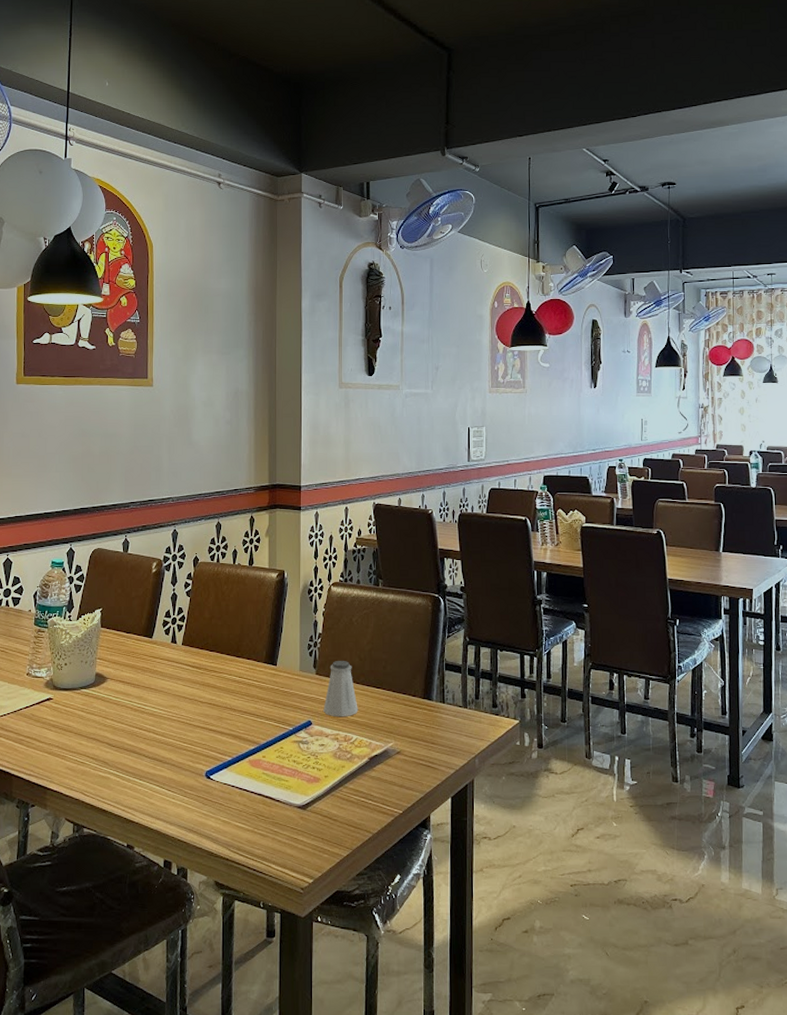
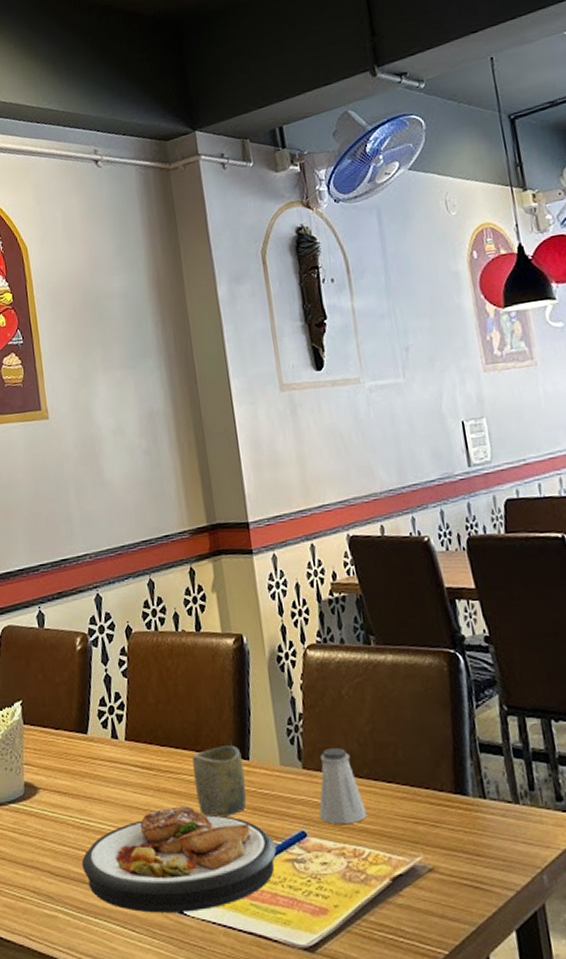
plate: none [134,698,288,778] -> present [81,806,277,913]
cup: none [232,654,271,708] -> present [192,745,247,818]

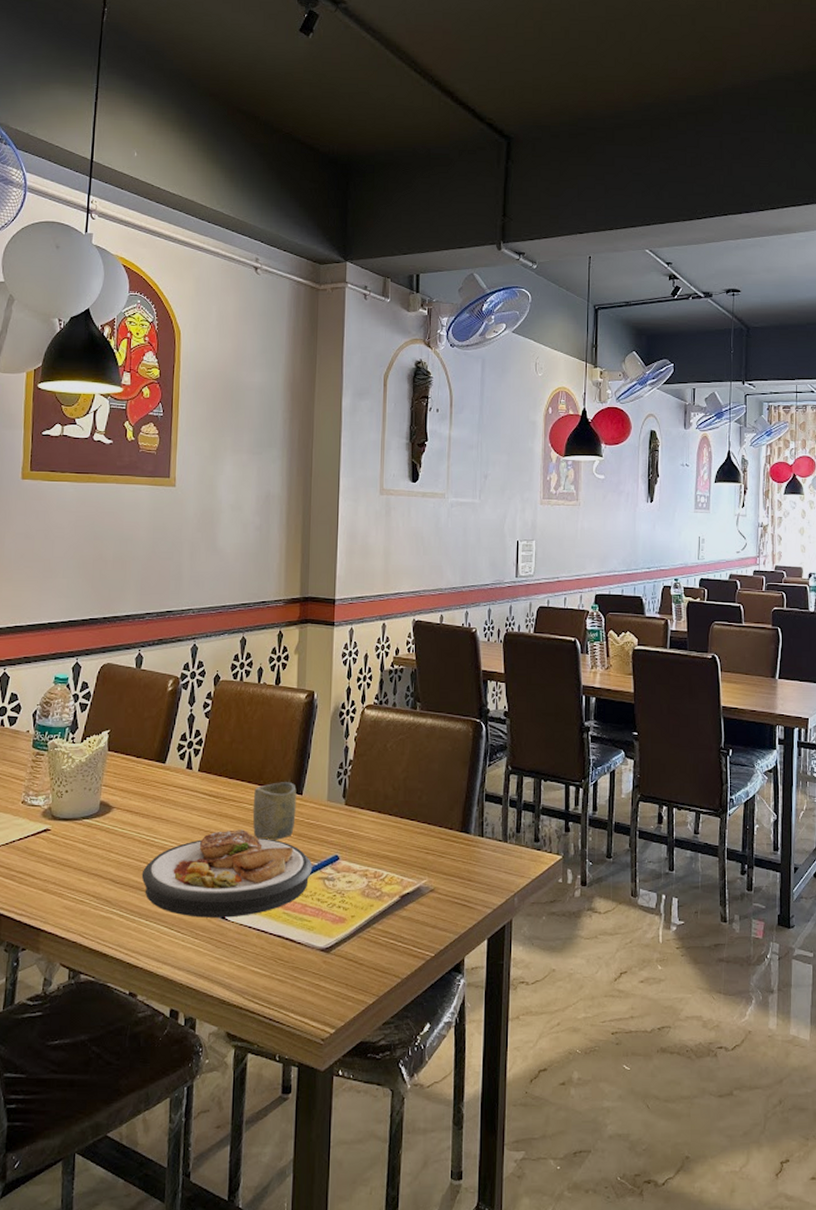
saltshaker: present [319,748,367,824] -> none [352,790,390,851]

